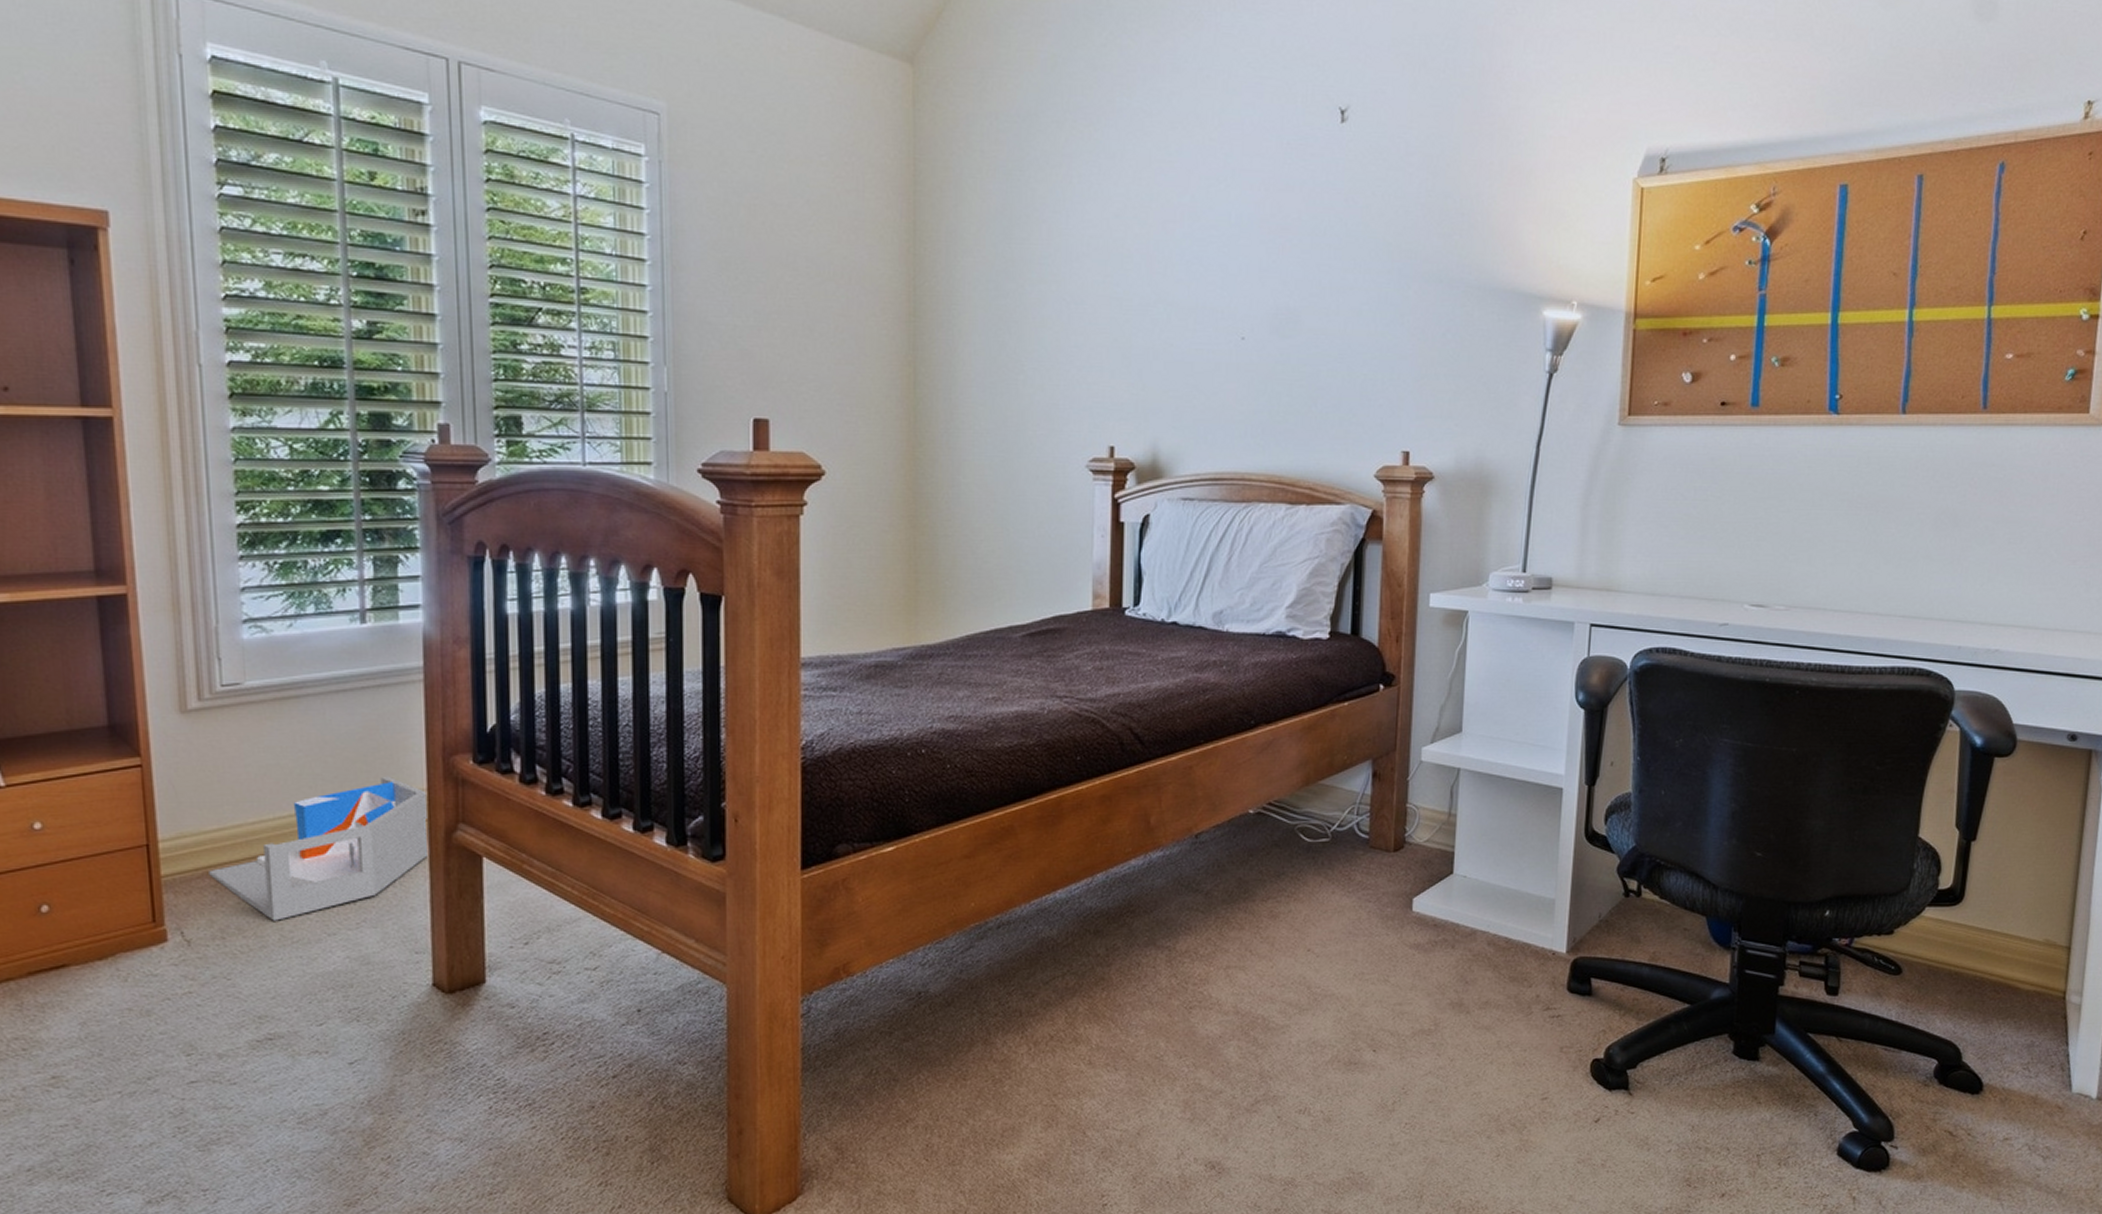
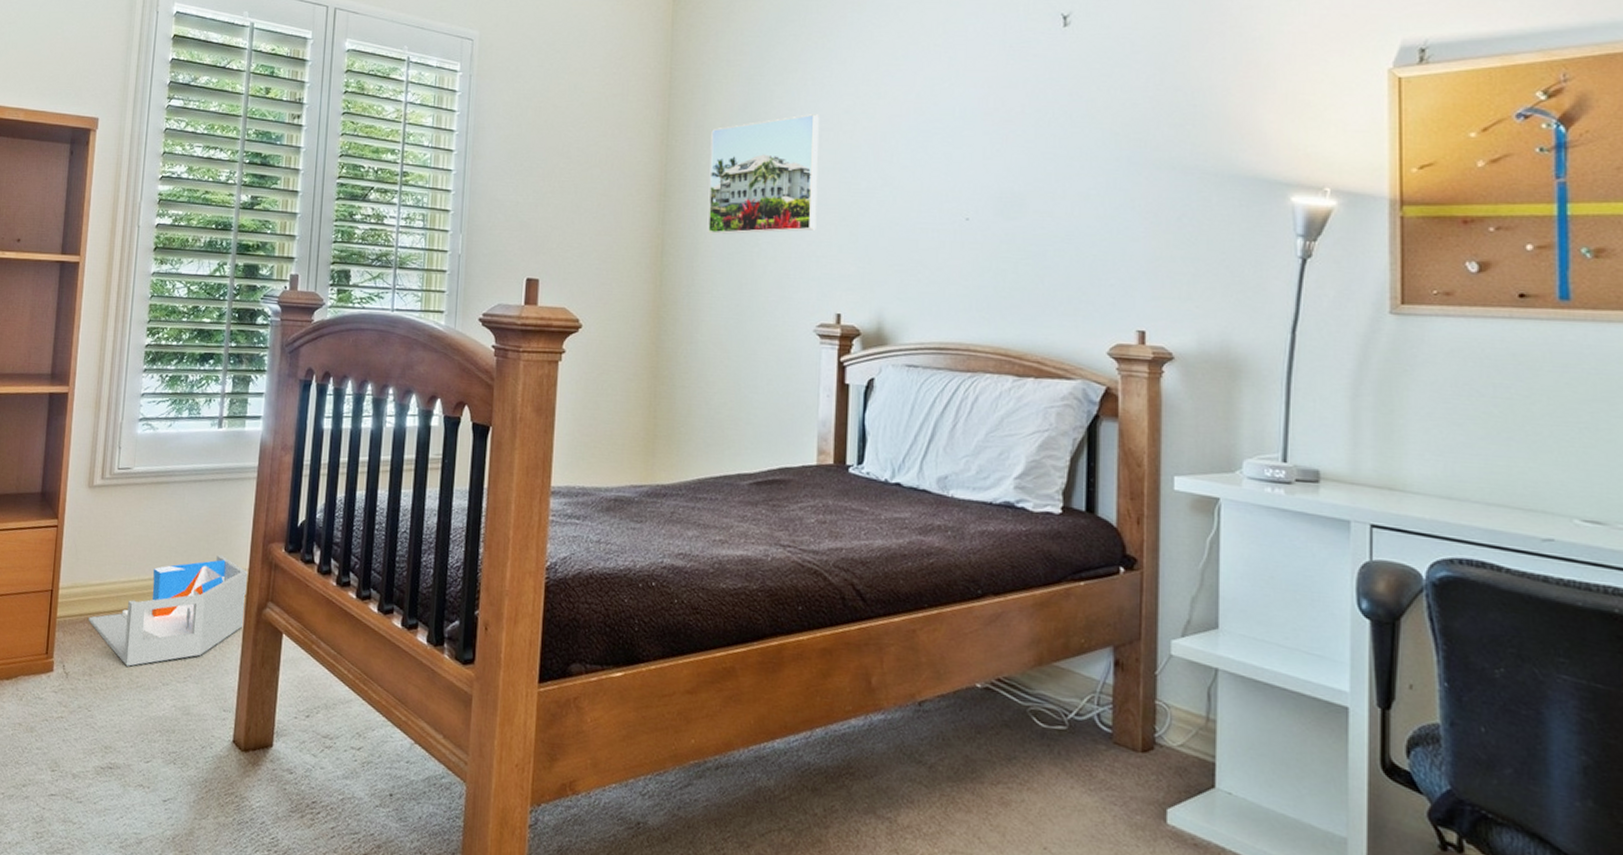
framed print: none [965,218,1087,361] -> present [707,114,819,235]

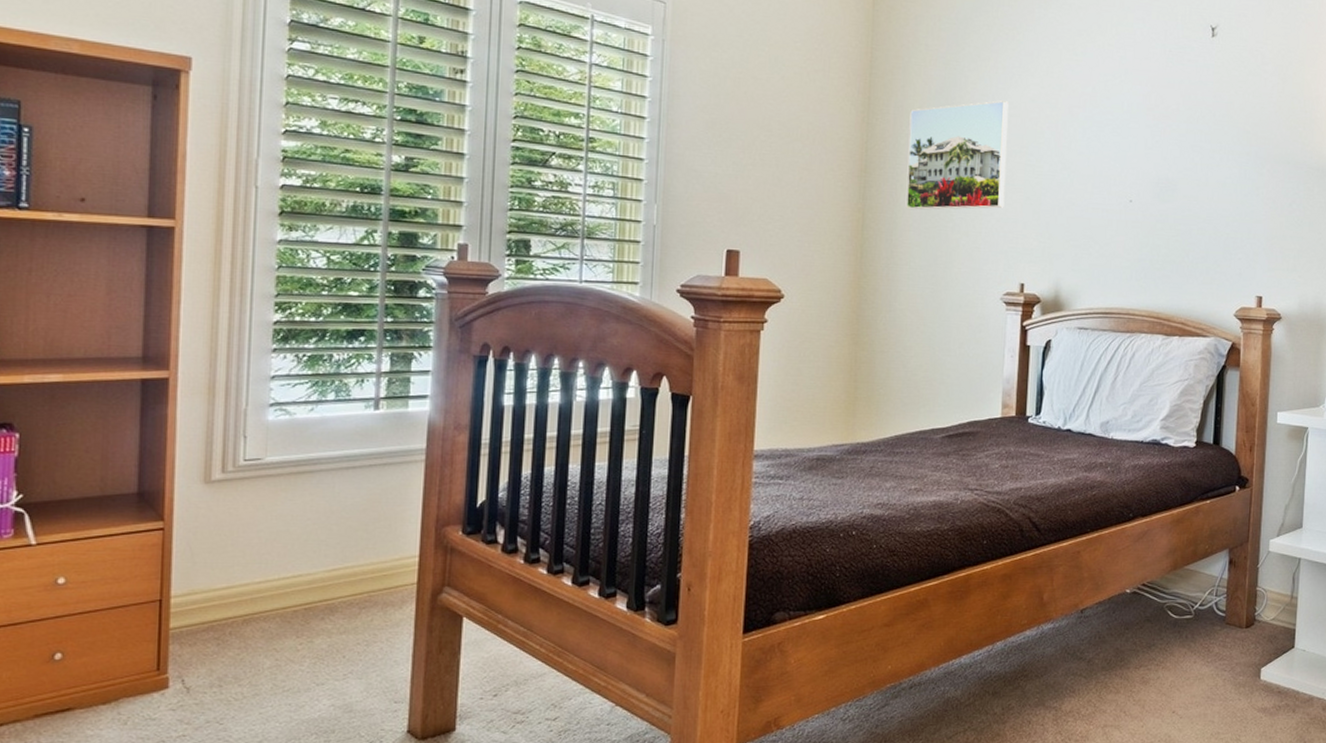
storage bin: present [88,554,248,667] -> none [214,543,418,671]

